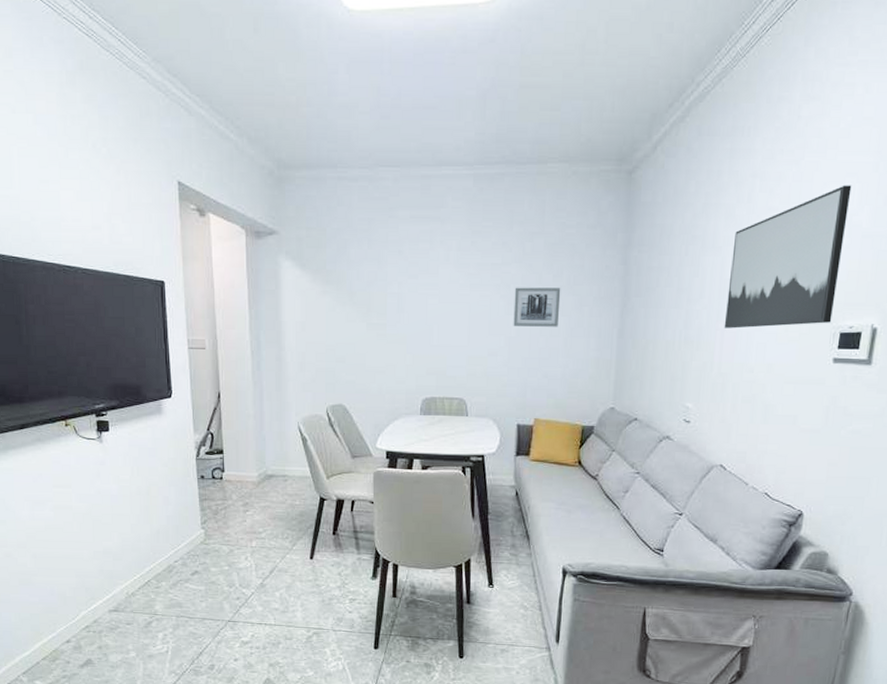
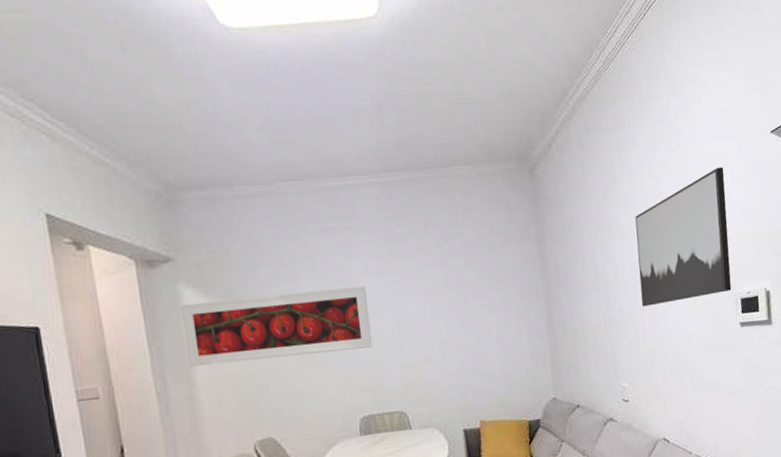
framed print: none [279,274,445,335] -> present [180,285,373,367]
wall art: present [513,287,561,327] -> none [439,286,488,329]

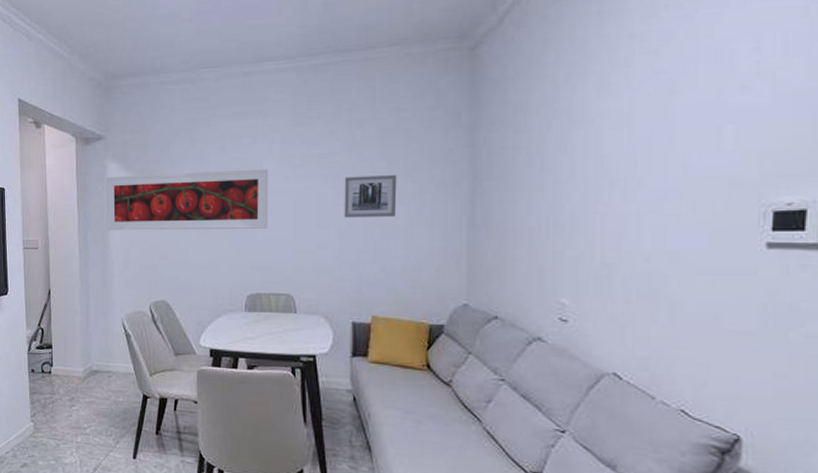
wall art: none [439,286,488,329] -> present [344,175,397,217]
wall art: present [635,167,732,307] -> none [605,35,771,211]

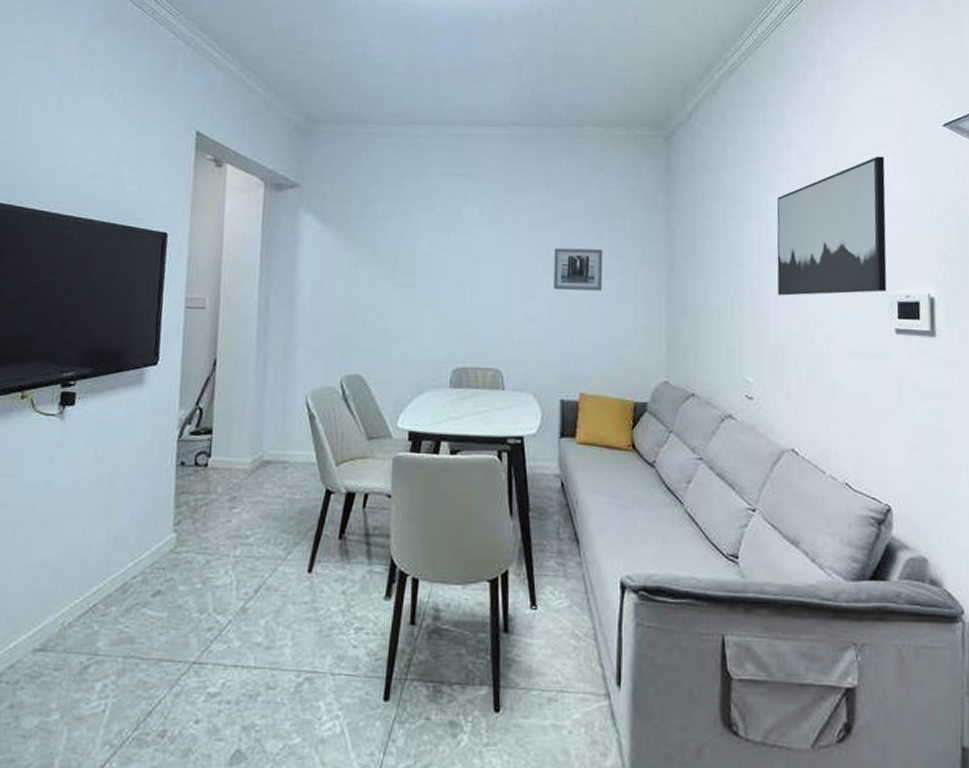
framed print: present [105,168,269,231] -> none [294,229,479,297]
wall art: none [605,35,771,211] -> present [777,156,887,296]

